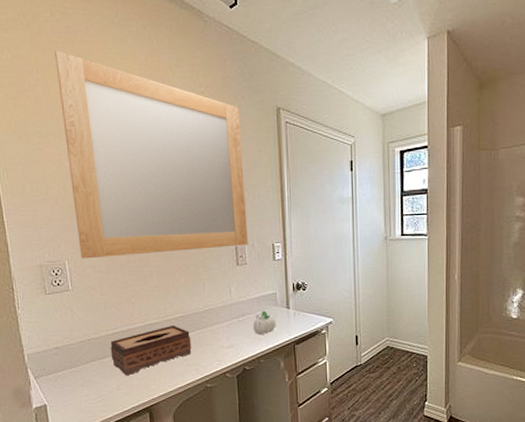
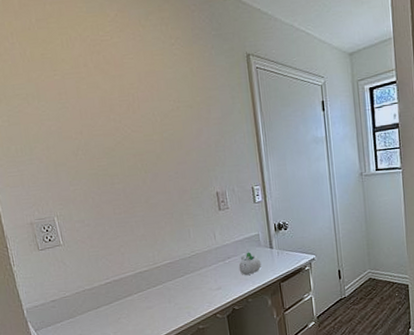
home mirror: present [55,50,248,259] -> none [27,13,229,214]
tissue box: present [110,325,192,376] -> none [103,271,182,323]

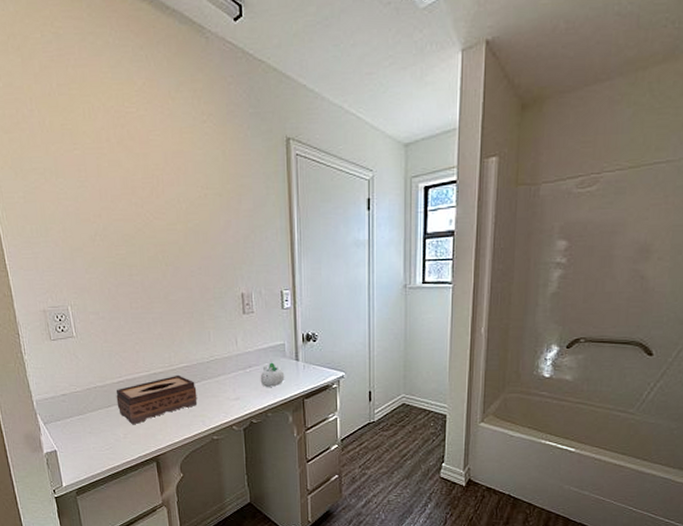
tissue box: none [103,271,182,323] -> present [115,374,197,425]

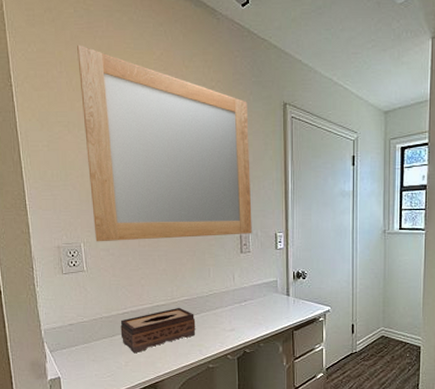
home mirror: none [47,76,255,305] -> present [77,44,252,242]
succulent planter: present [260,362,285,387] -> none [254,297,277,319]

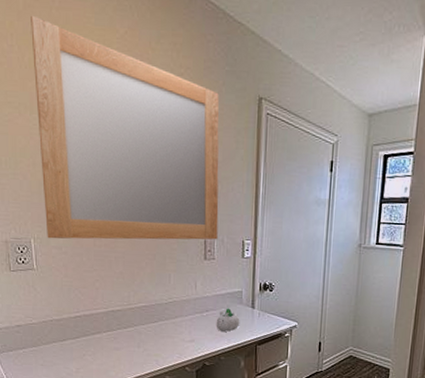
tissue box: present [120,307,196,354] -> none [72,313,153,360]
succulent planter: none [254,297,277,319] -> present [216,308,240,332]

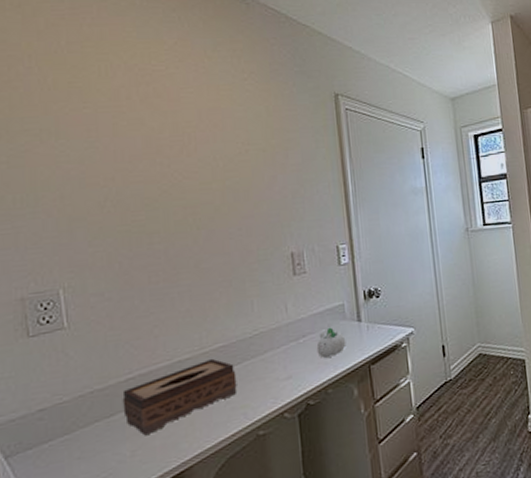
home mirror: present [31,15,220,240] -> none [55,34,307,285]
tissue box: none [72,313,153,360] -> present [122,358,237,436]

